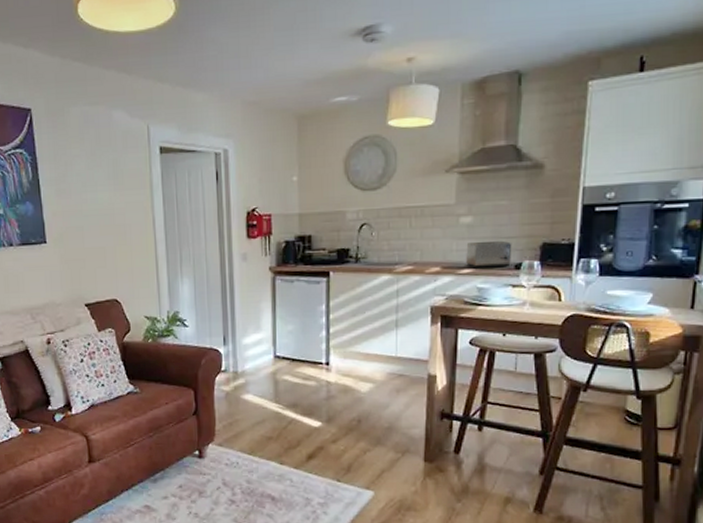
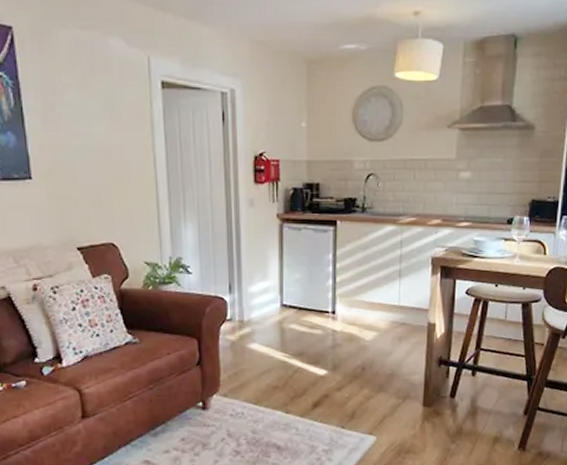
toaster: present [466,240,512,269] -> none [465,196,506,222]

